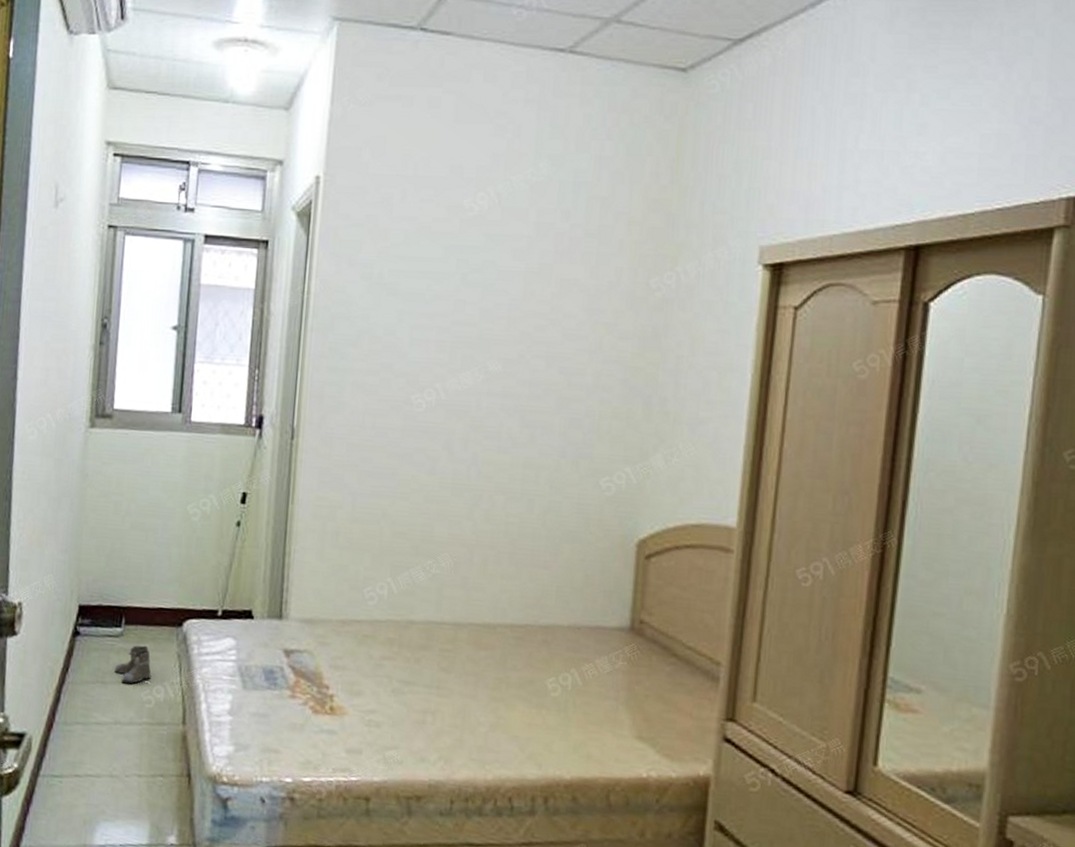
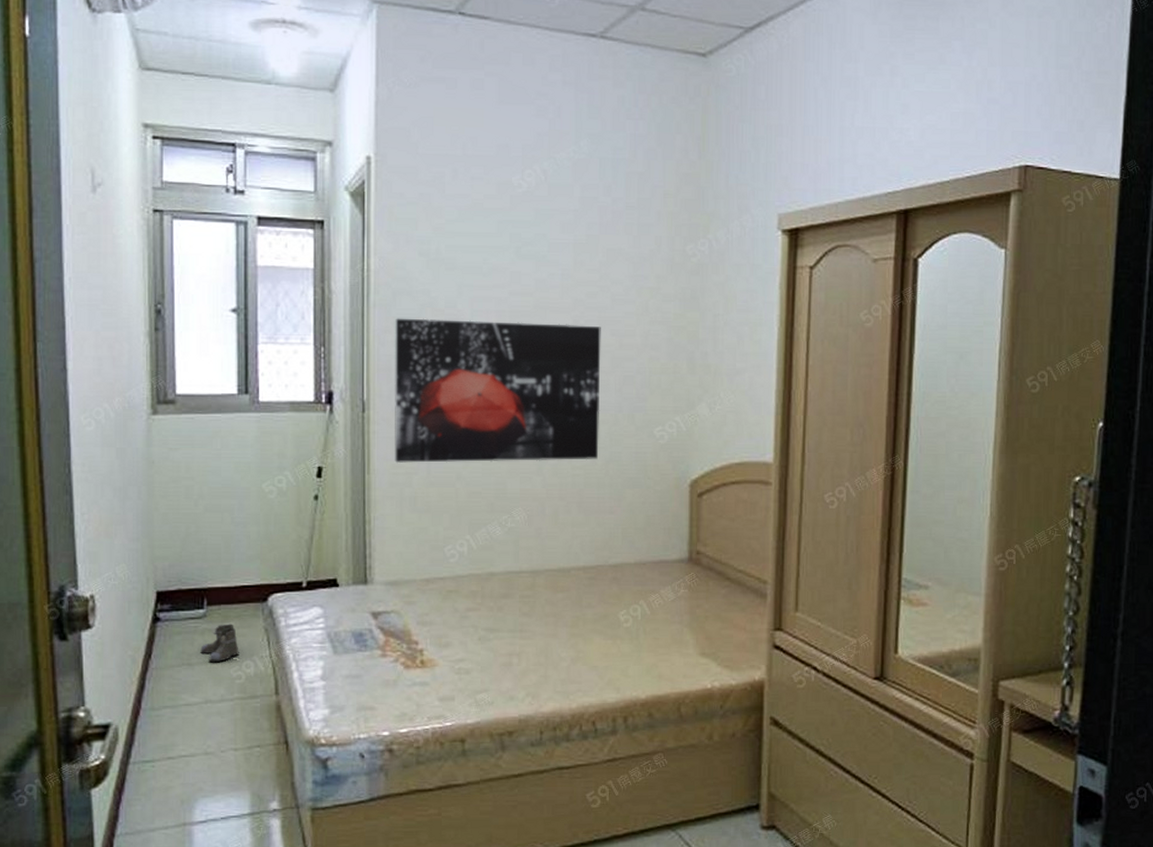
wall art: none [320,343,549,508] -> present [395,318,601,463]

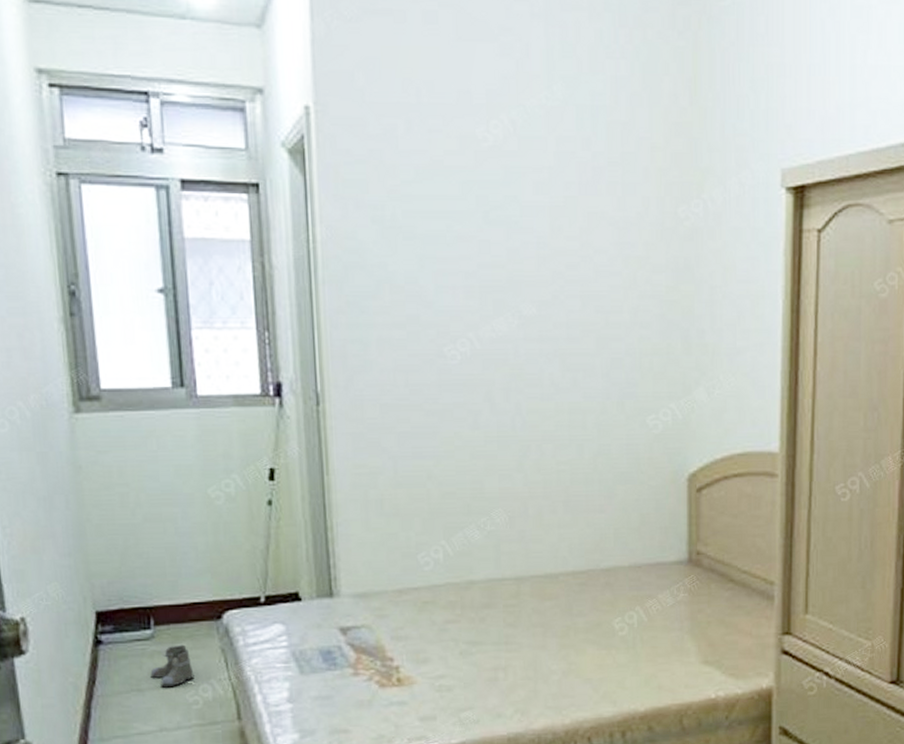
wall art: present [395,318,601,463] -> none [348,296,586,462]

